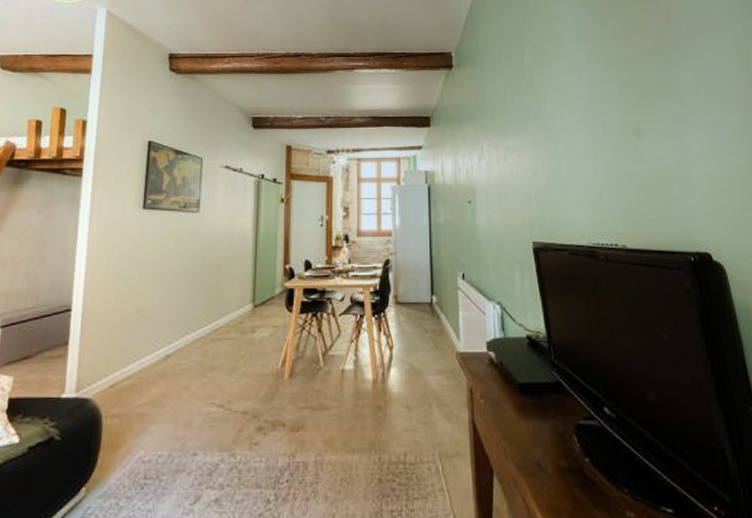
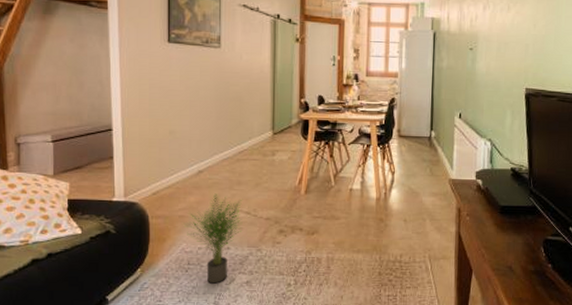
potted plant: none [143,383,216,504] -> present [183,193,243,284]

